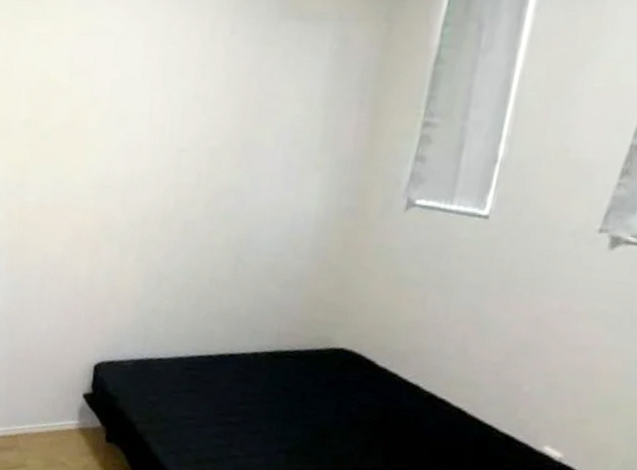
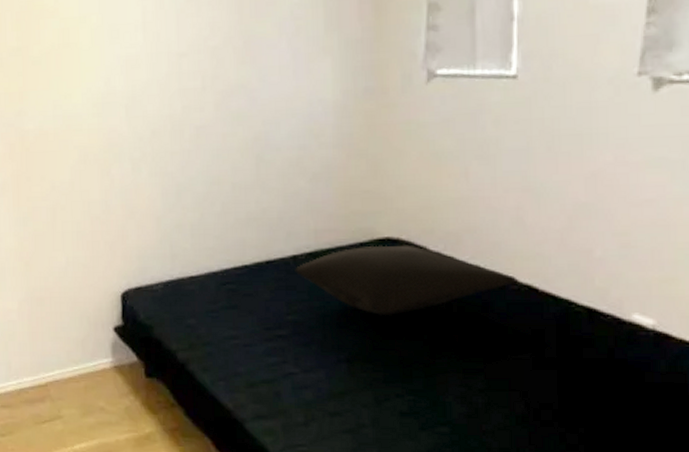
pillow: none [253,353,451,419] -> present [295,245,518,316]

